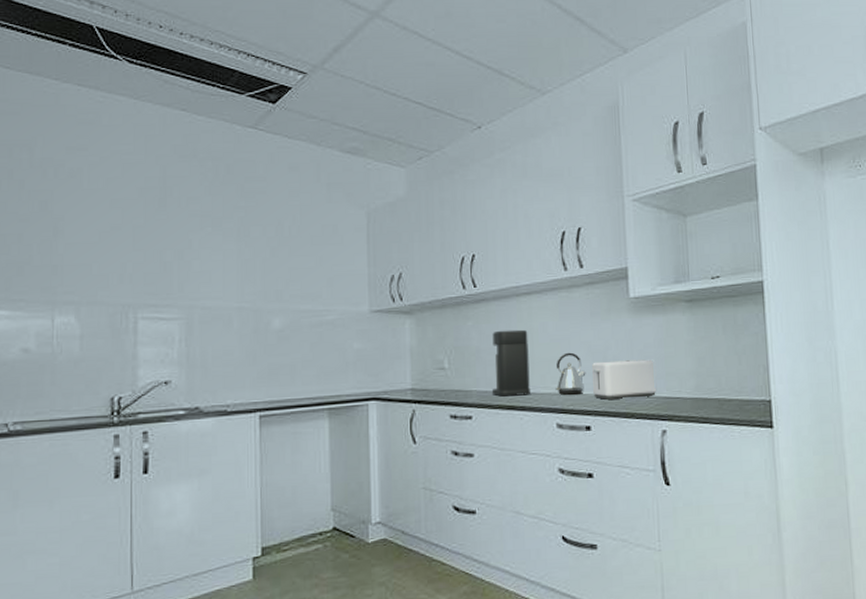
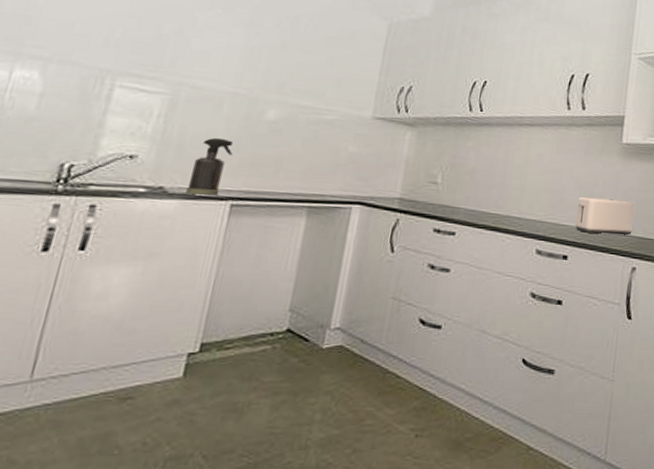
spray bottle: none [219,353,251,410] -> present [186,137,234,196]
coffee maker: present [491,329,530,397] -> none [479,154,524,219]
kettle: present [555,352,585,396] -> none [540,184,571,226]

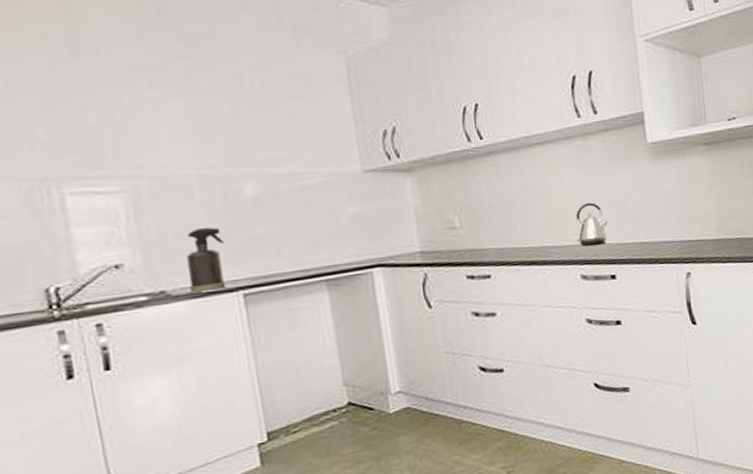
kettle: none [540,184,571,226] -> present [575,202,607,247]
toaster: present [575,196,636,236] -> none [613,204,680,248]

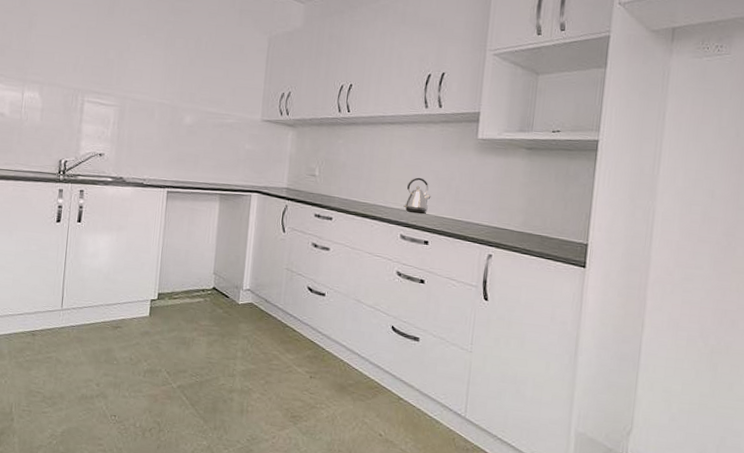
spray bottle: present [187,227,226,292] -> none [137,139,165,184]

